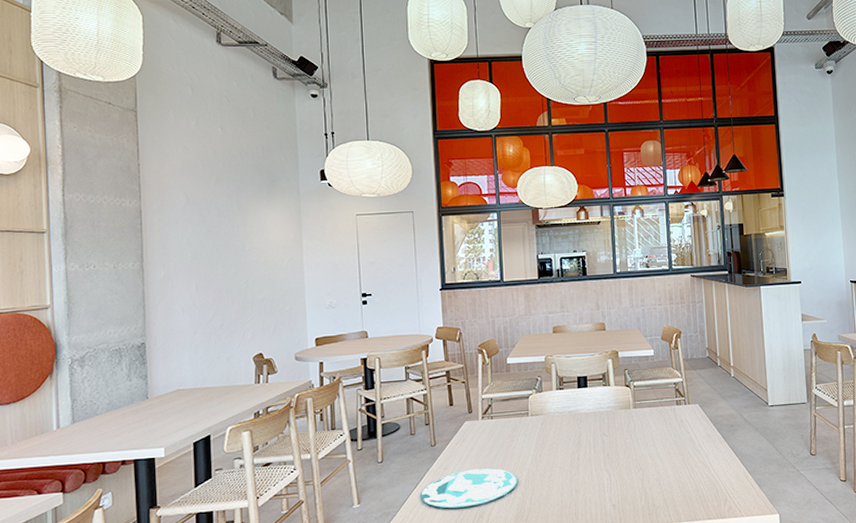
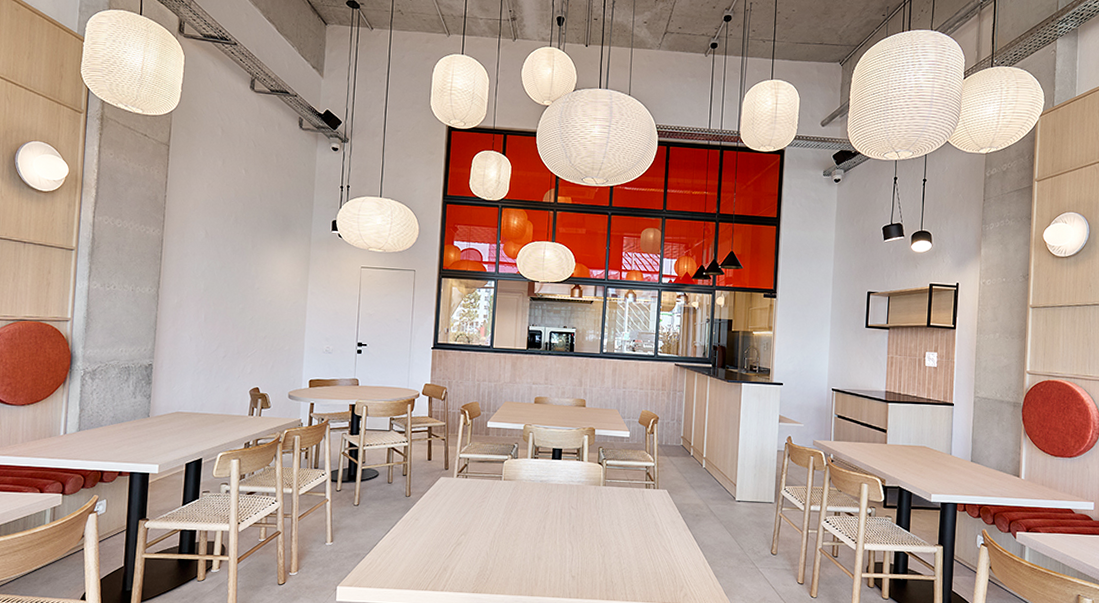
plate: present [420,468,517,509] -> none [389,523,484,559]

